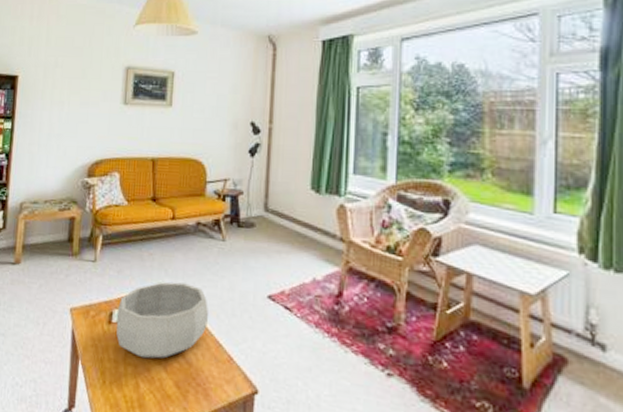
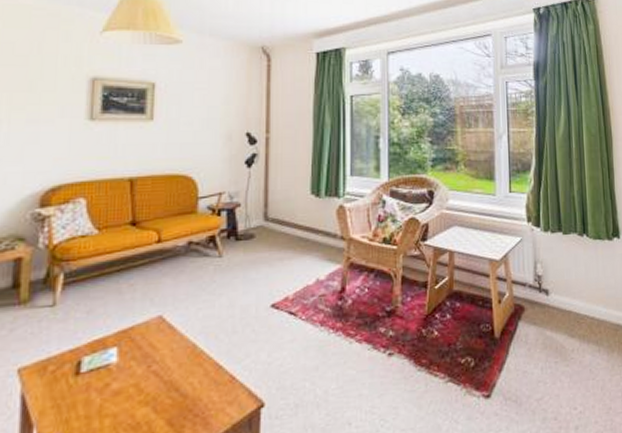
decorative bowl: present [116,282,209,359] -> none [86,309,206,405]

